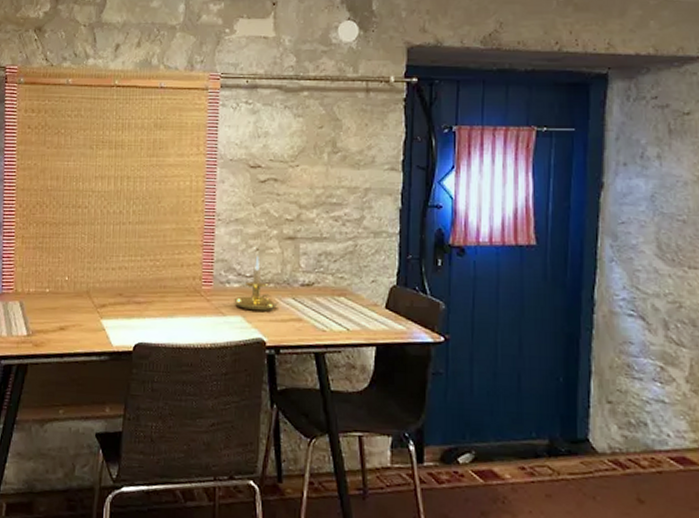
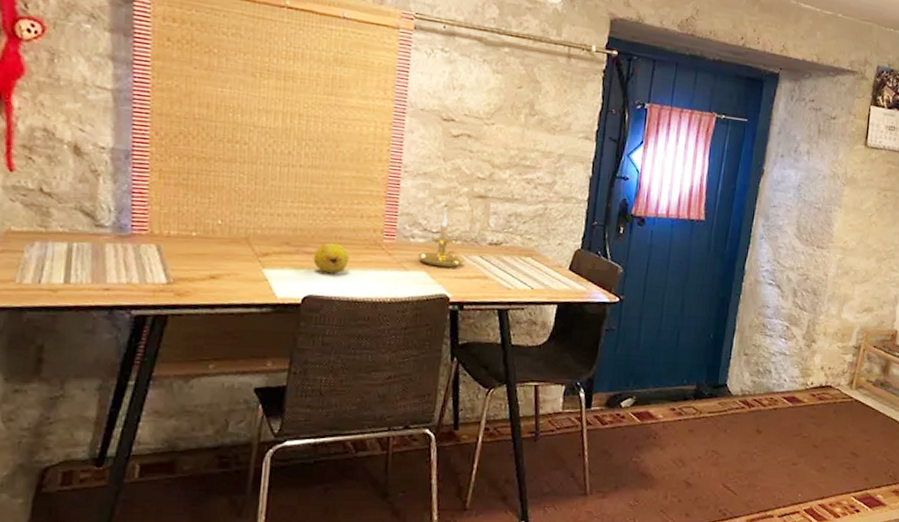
fruit: none [142,292,172,321] -> present [313,242,349,273]

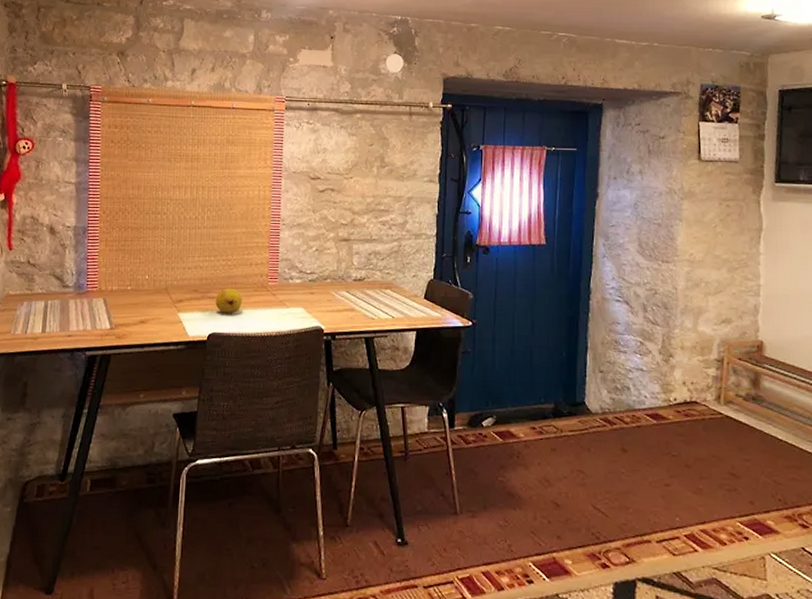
candle holder: present [418,212,465,268] -> none [296,256,334,303]

